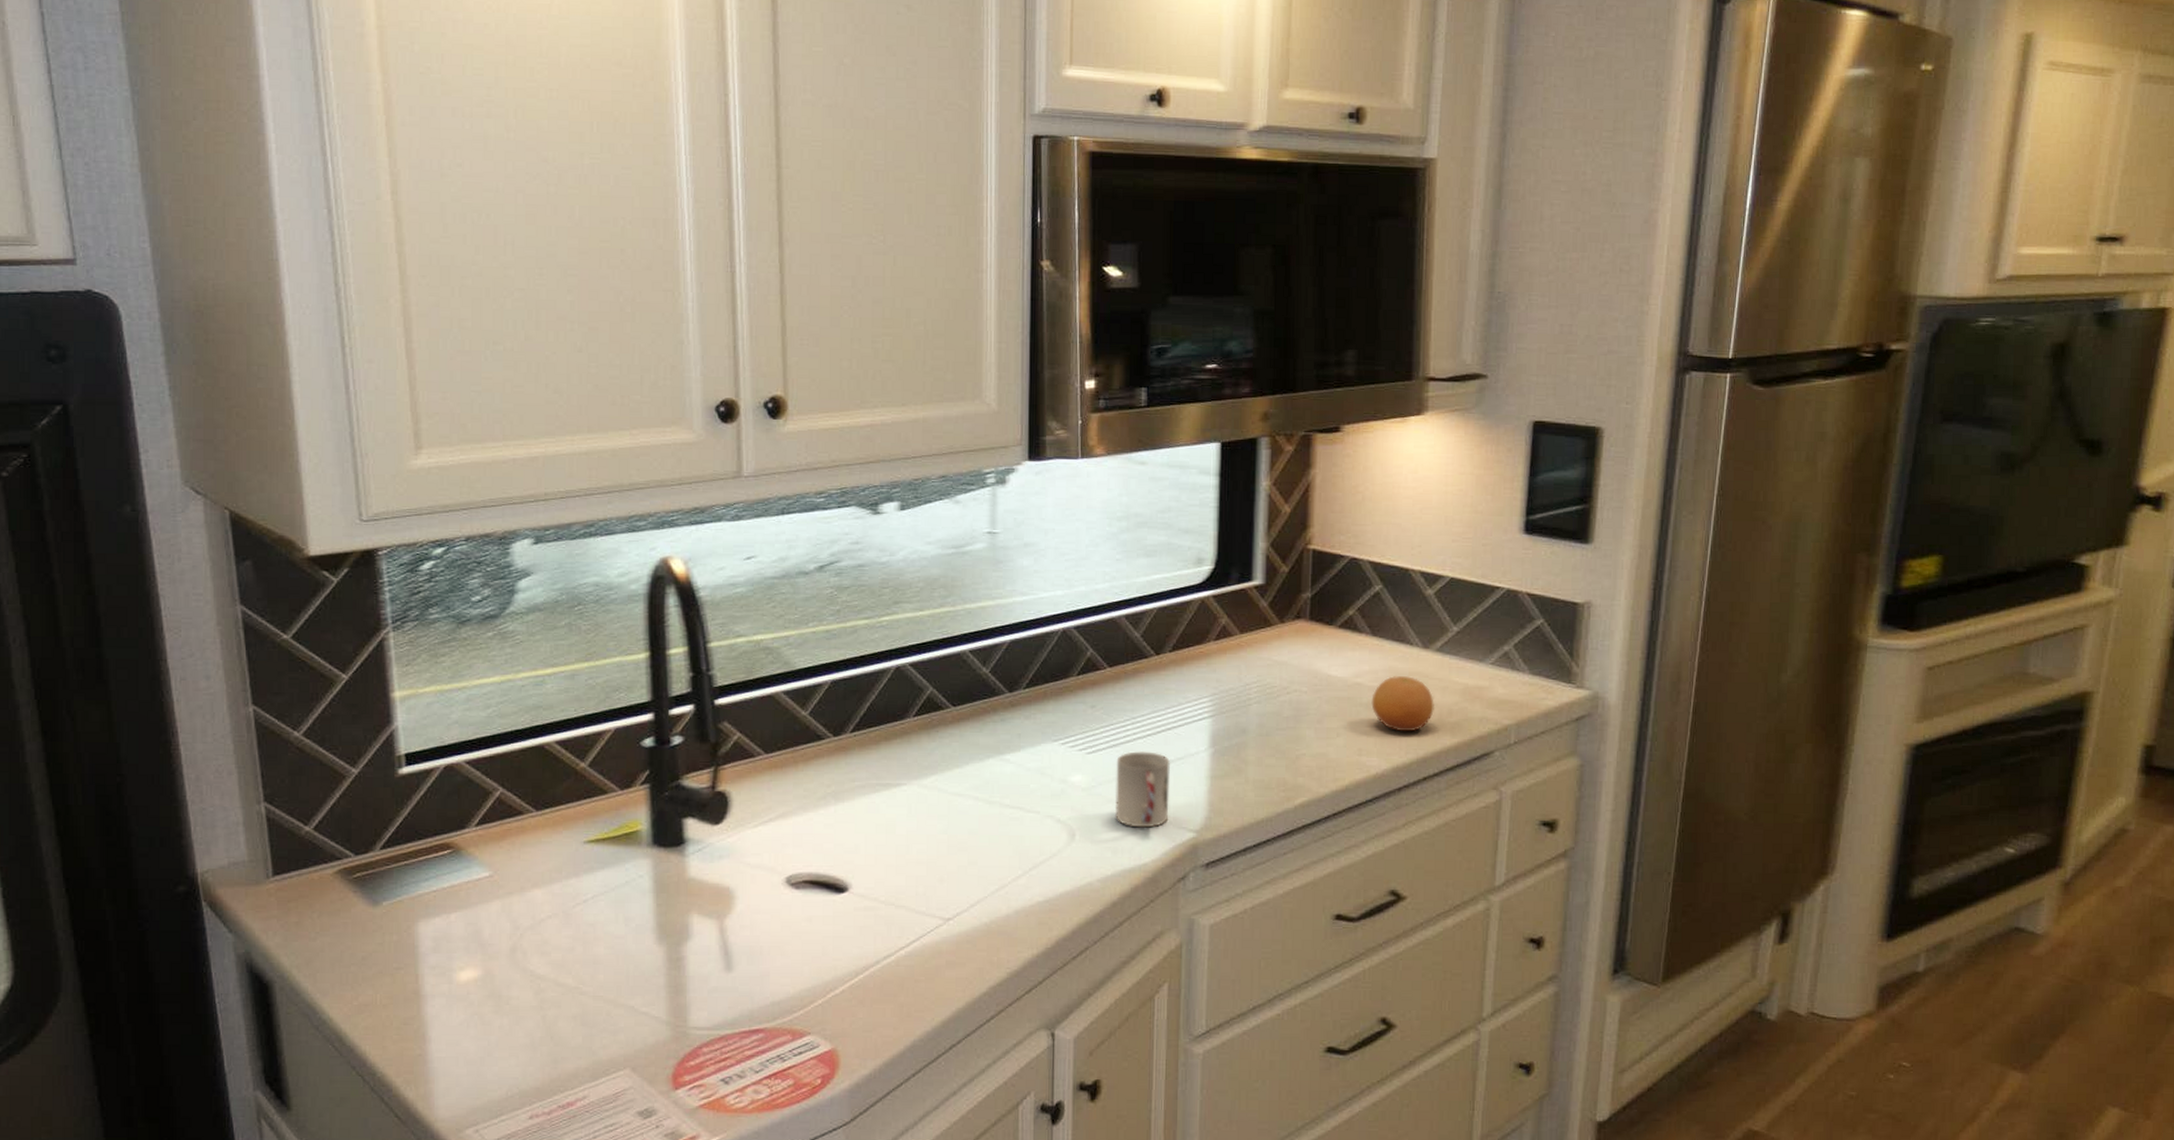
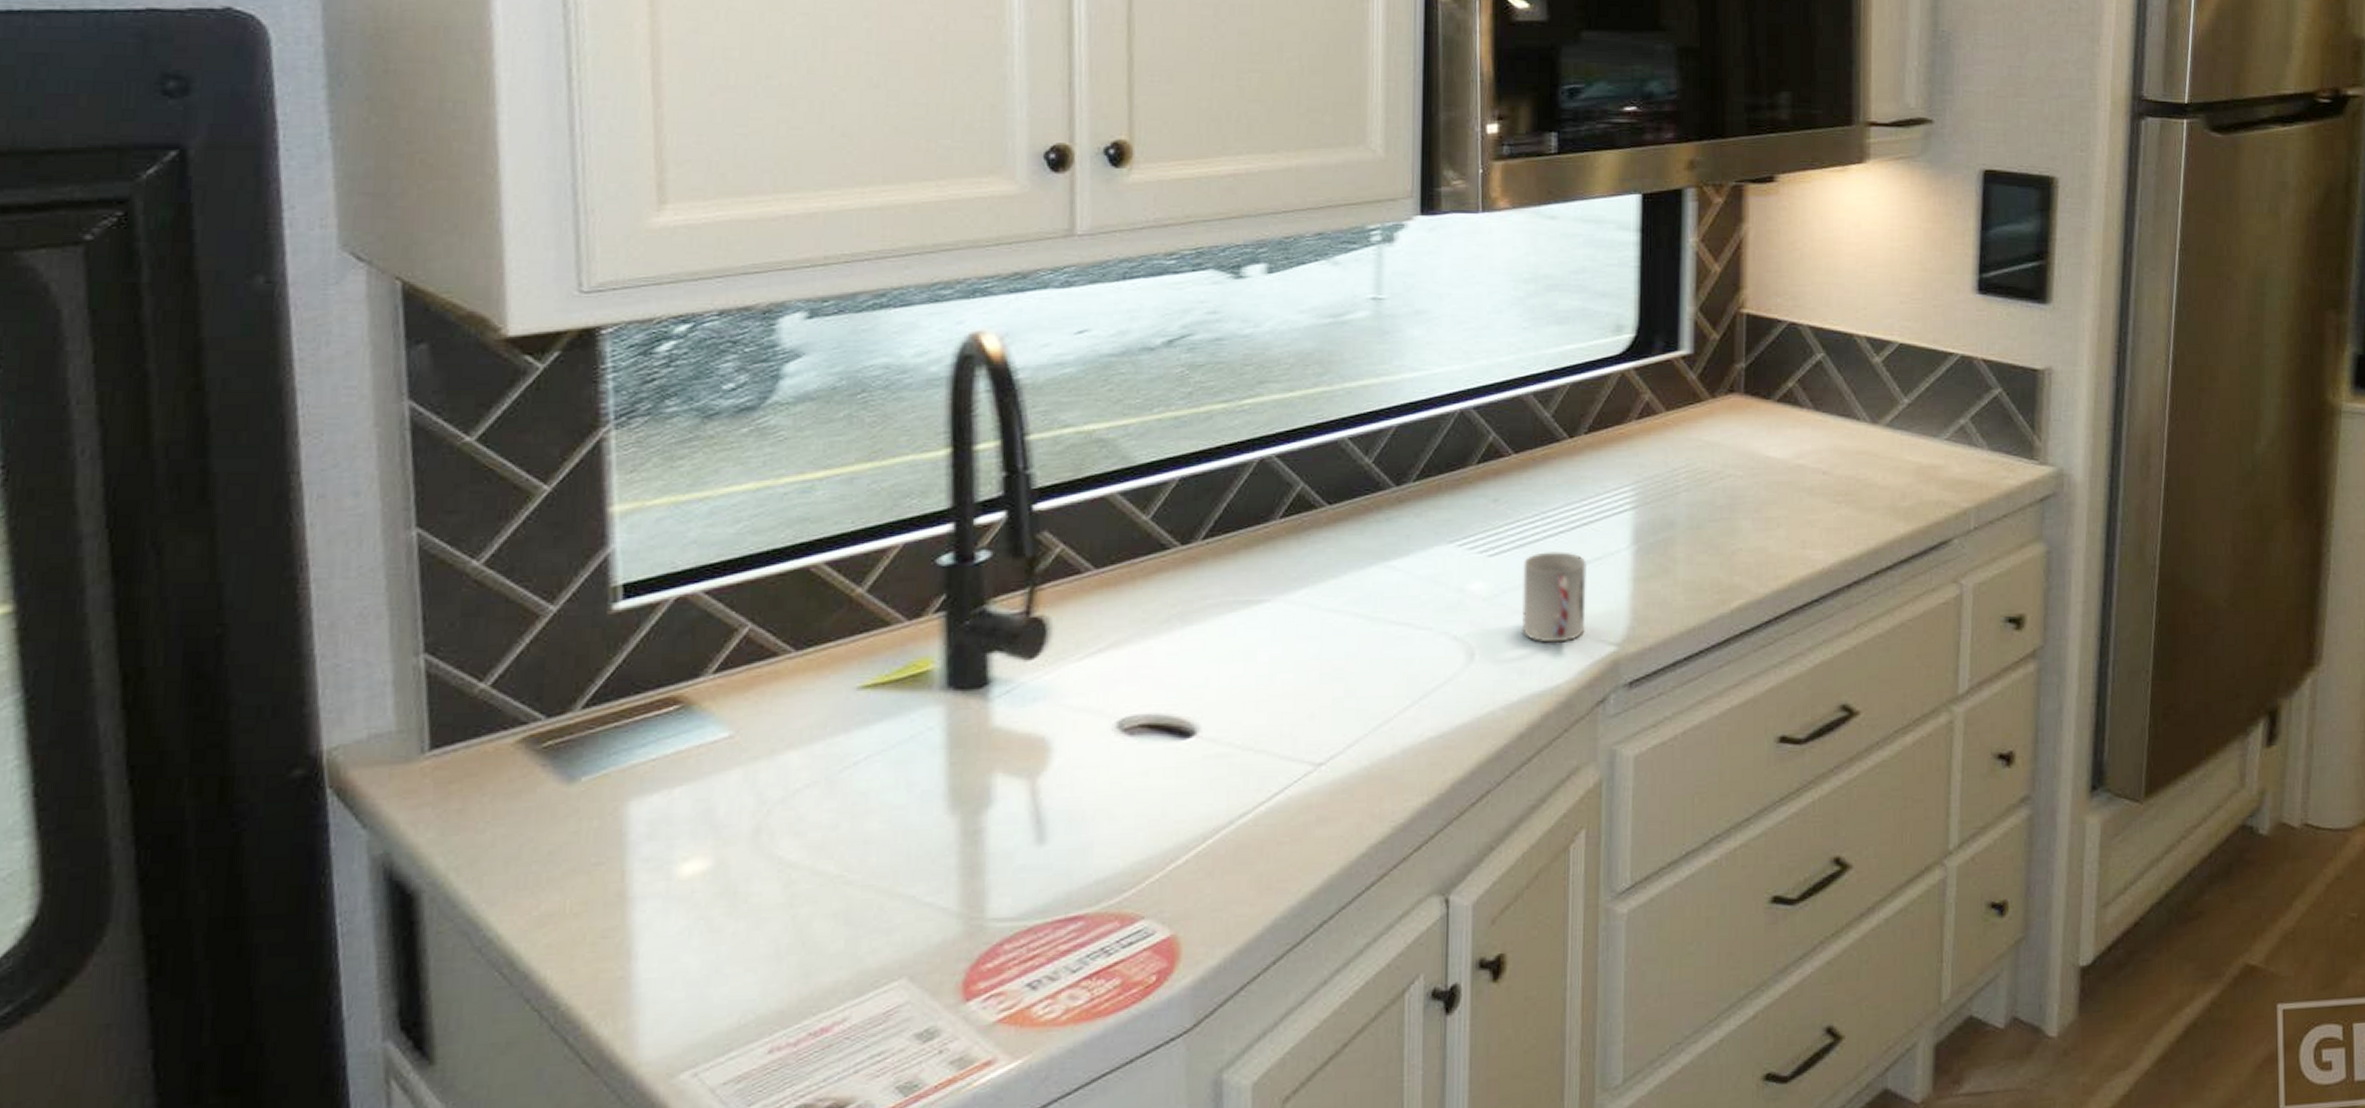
fruit: present [1371,676,1435,732] -> none [1815,456,1887,520]

